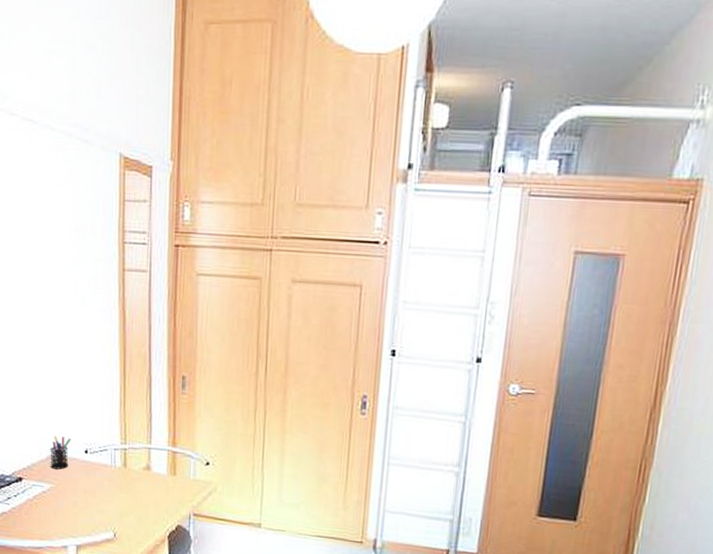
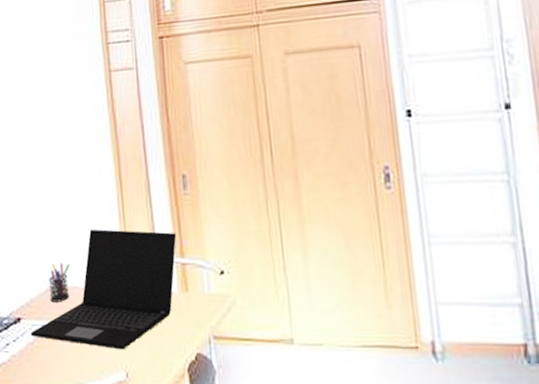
laptop: none [30,411,171,515] -> present [30,229,177,350]

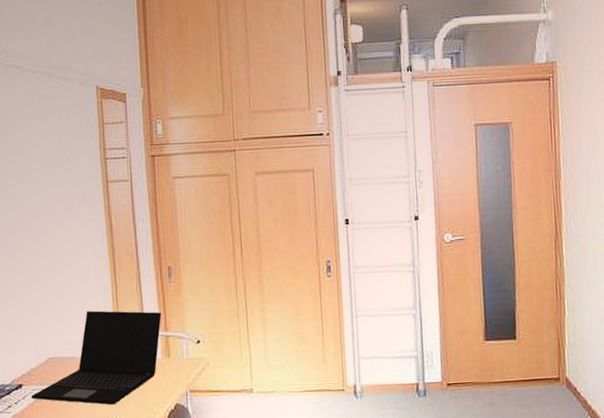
pen holder: present [48,263,70,302] -> none [48,338,69,371]

